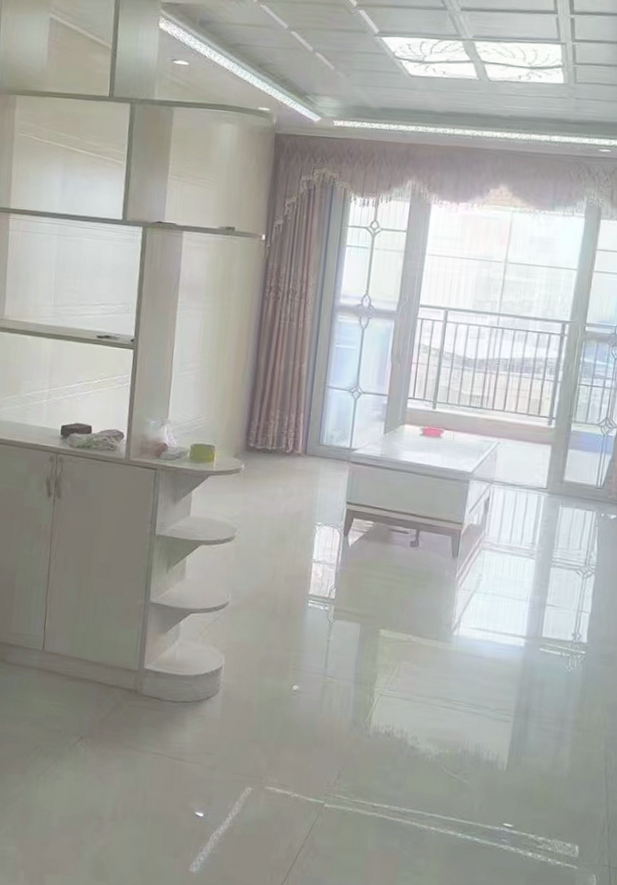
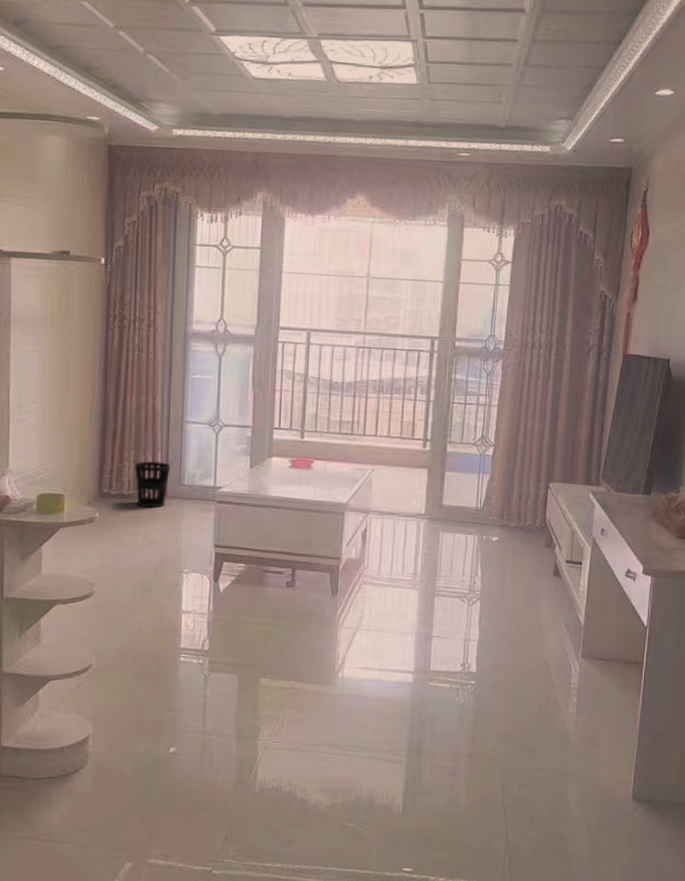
wastebasket: none [279,420,312,464] -> present [135,461,171,508]

